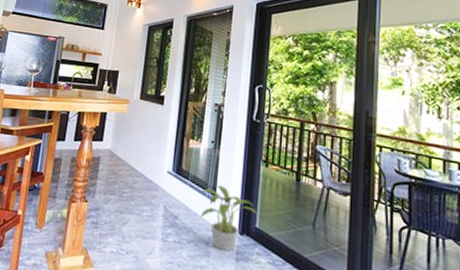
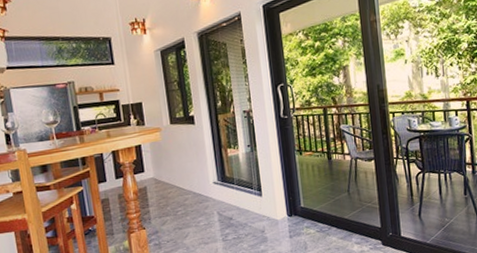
potted plant: present [199,184,258,251] -> none [246,180,301,234]

